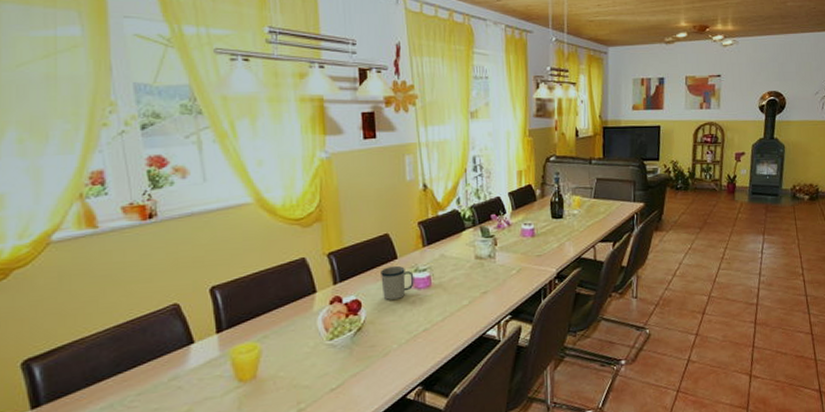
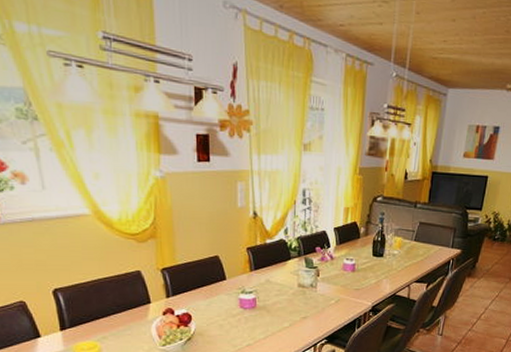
mug: present [381,266,414,300] -> none [210,287,241,316]

